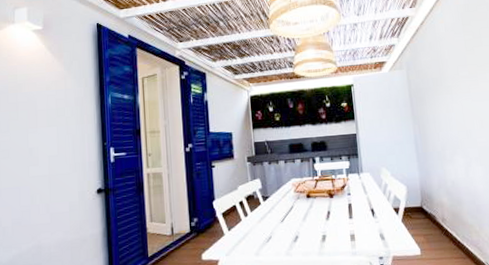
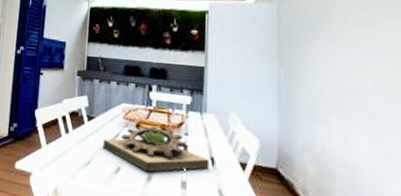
succulent planter: none [279,193,371,234] -> present [102,126,209,172]

